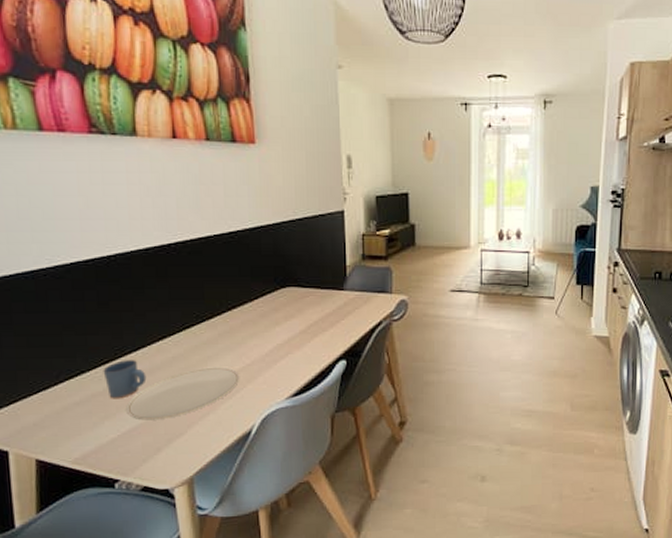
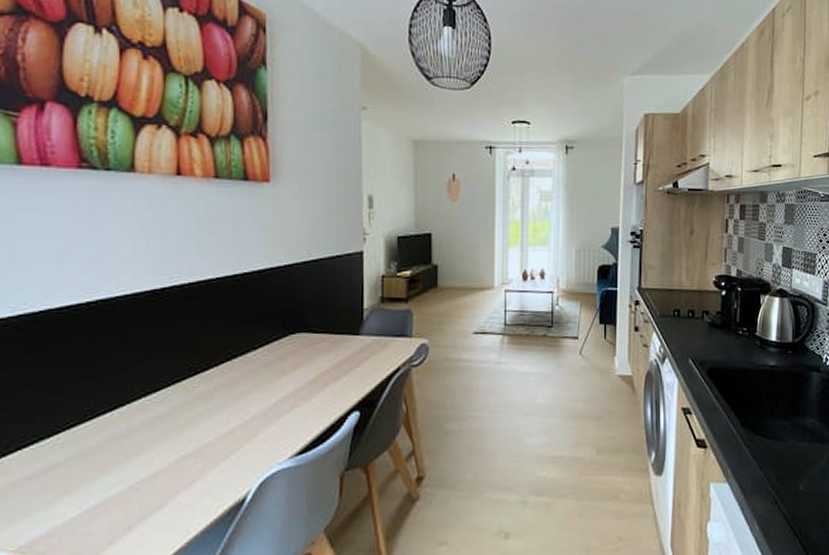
mug: present [103,360,147,399] -> none [67,421,122,470]
plate: present [126,367,240,420] -> none [92,425,237,494]

